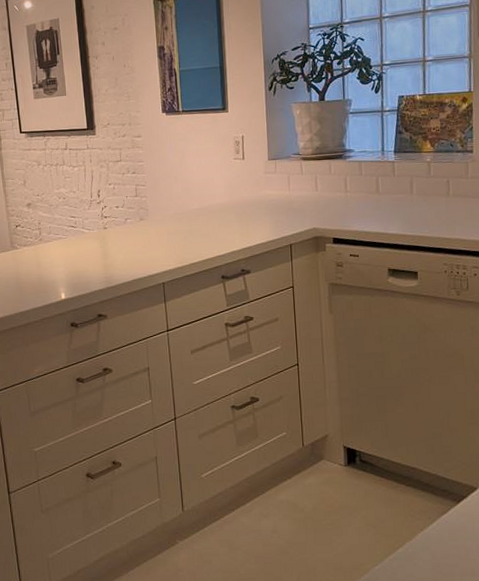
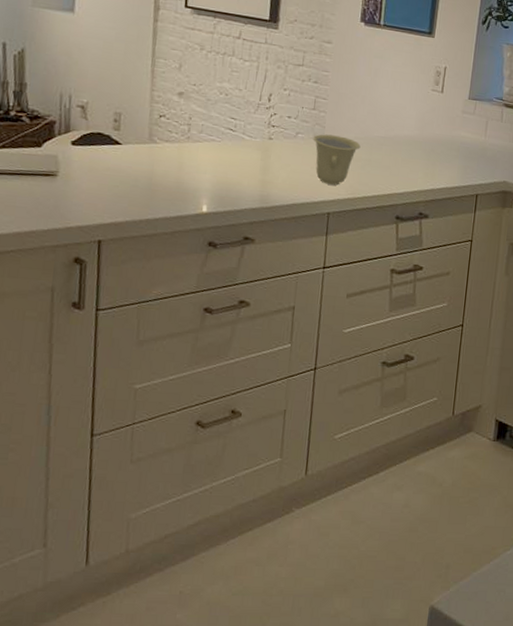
cup: none [139,215,181,259] -> present [313,134,361,185]

